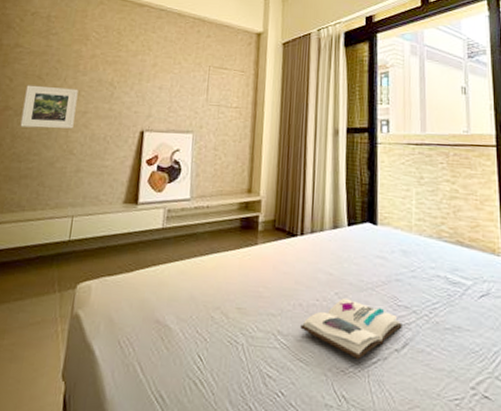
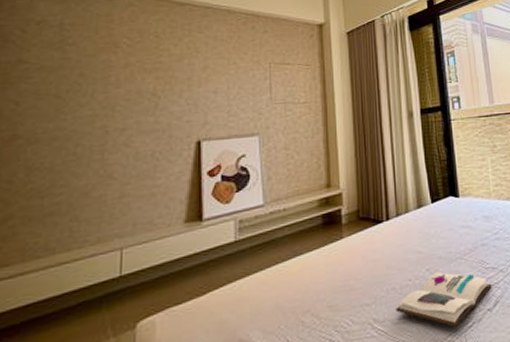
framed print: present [20,85,79,129] -> none [36,104,112,157]

